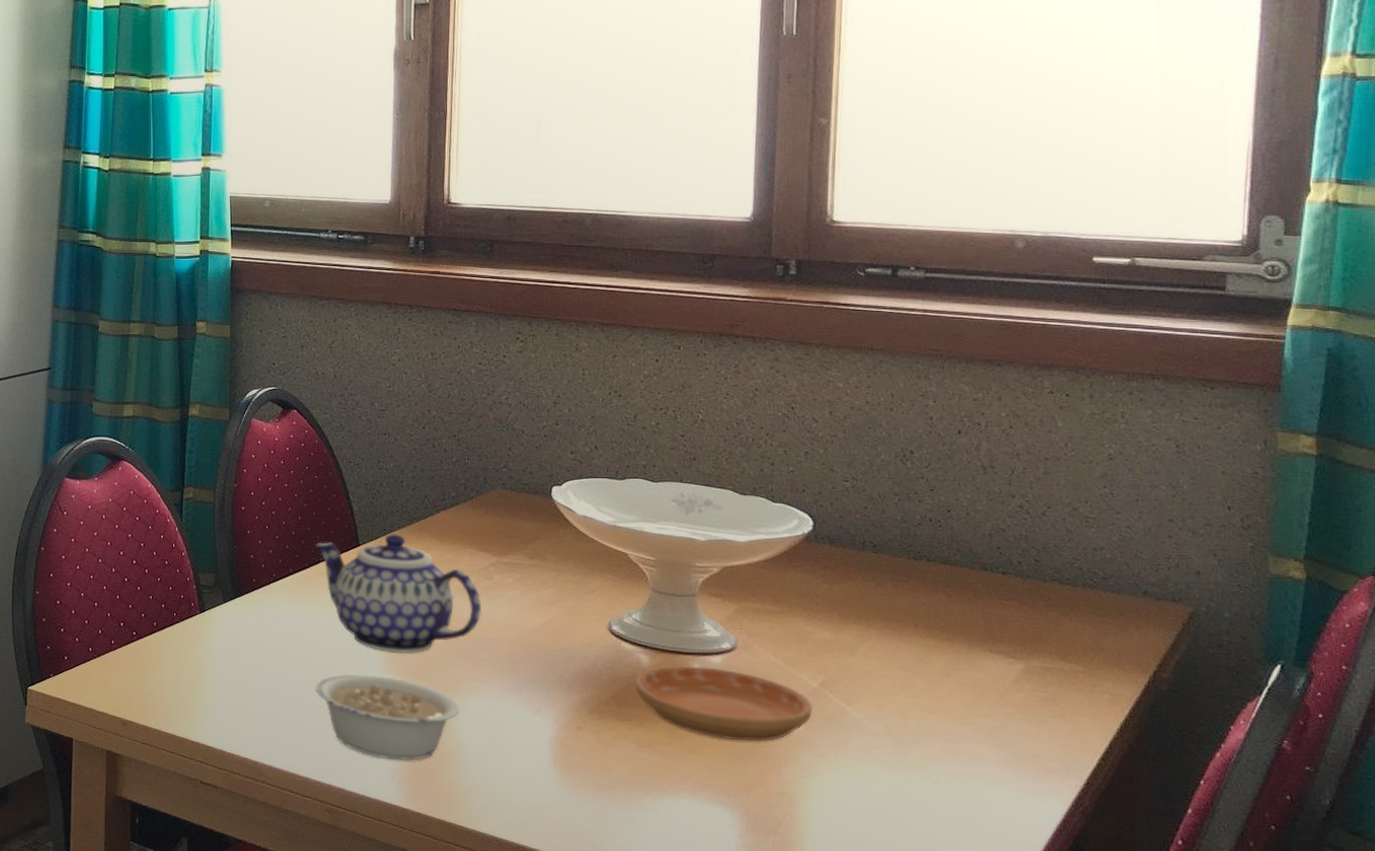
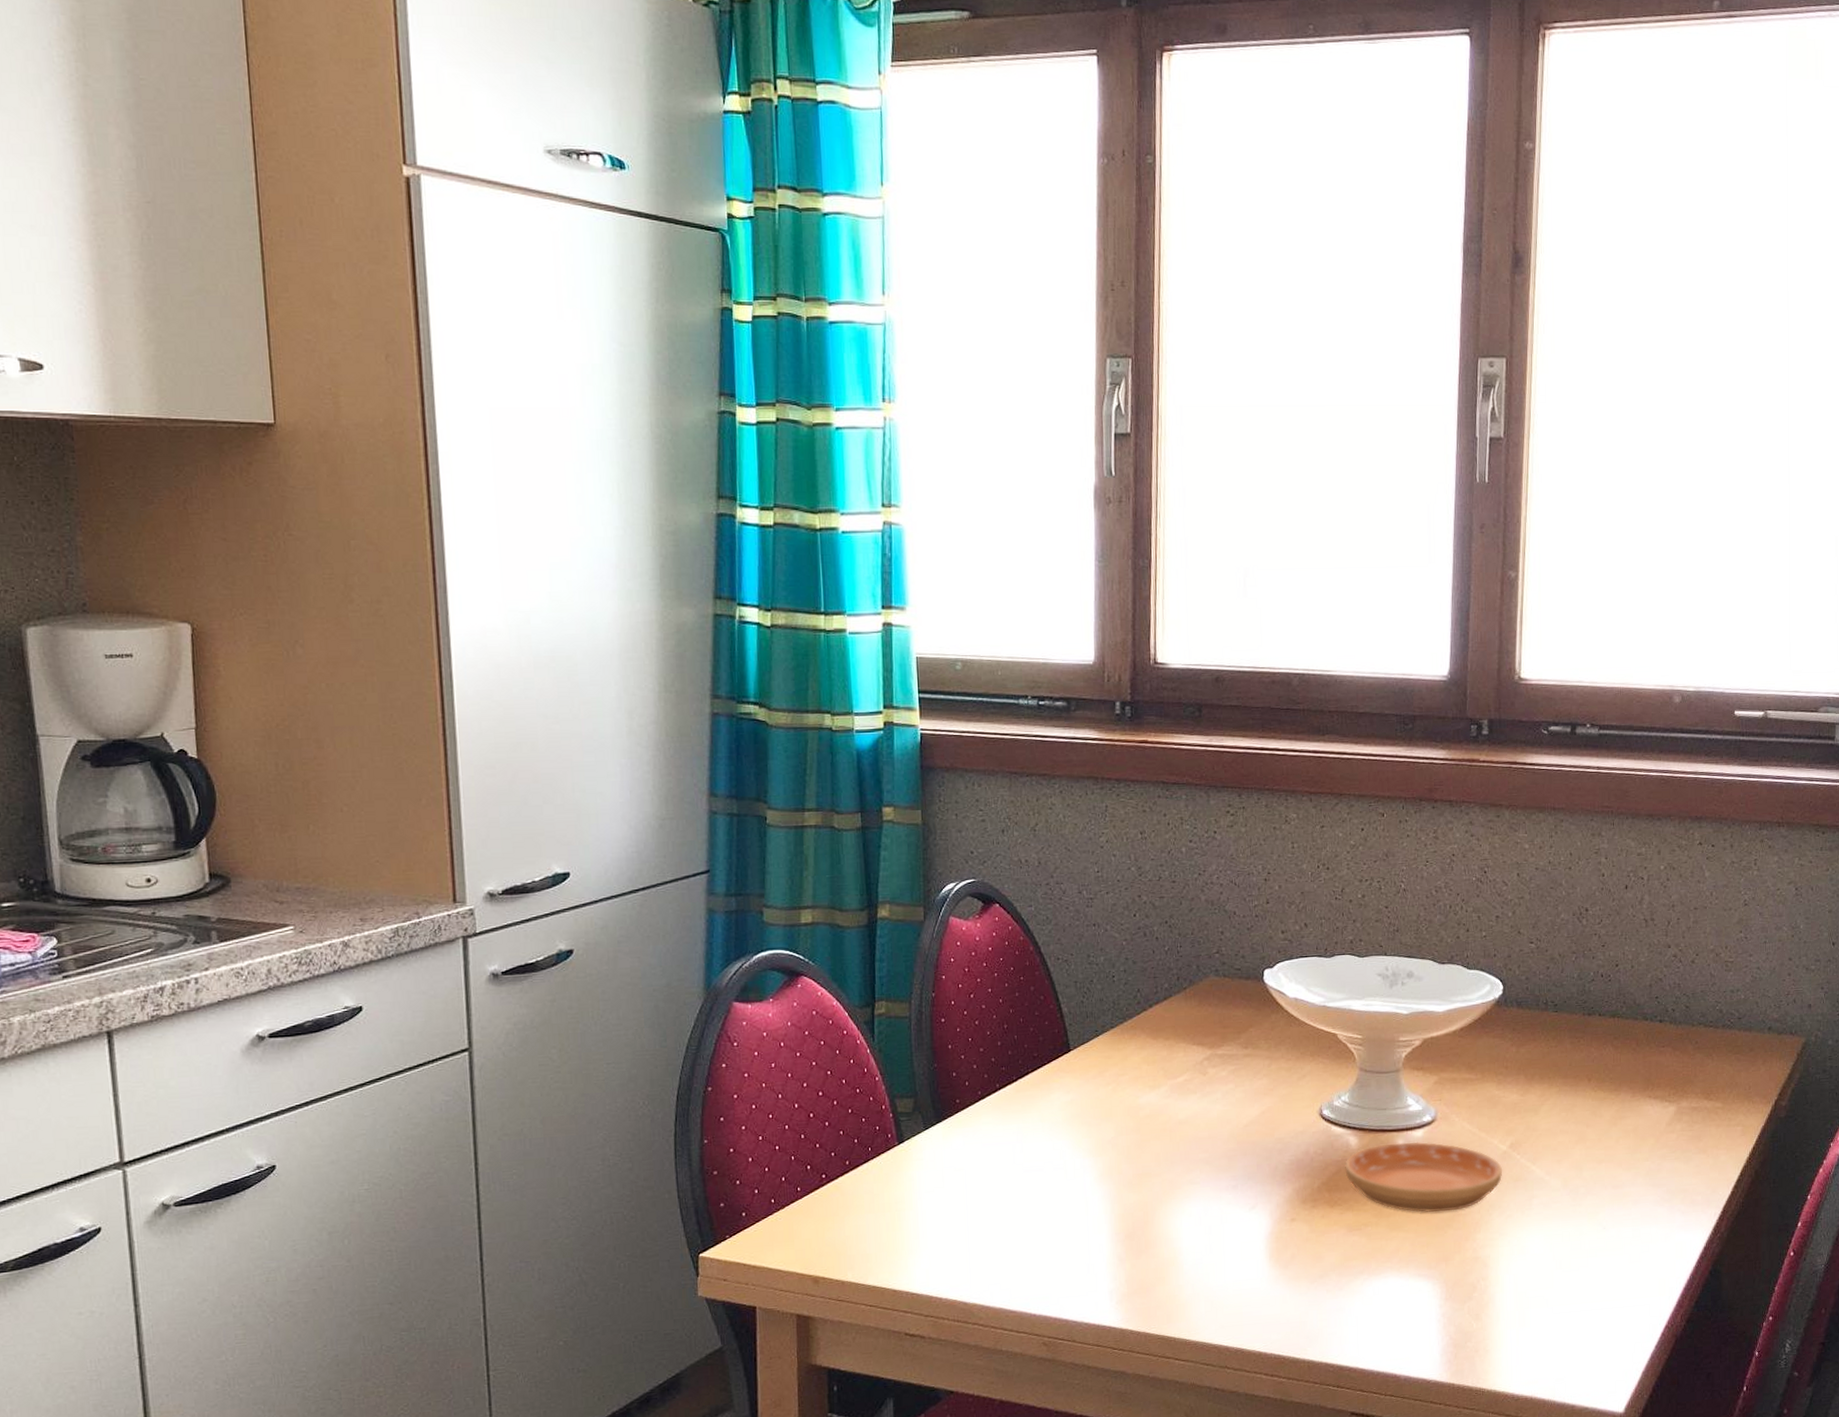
teapot: present [315,534,481,654] -> none [1022,1035,1196,1165]
legume: present [315,673,460,760] -> none [1027,1190,1177,1279]

